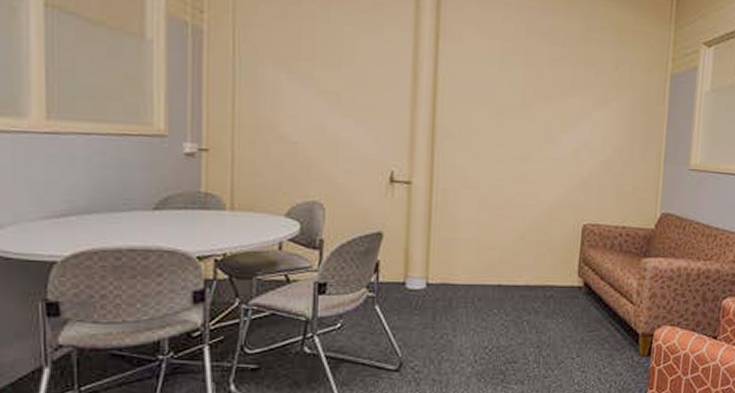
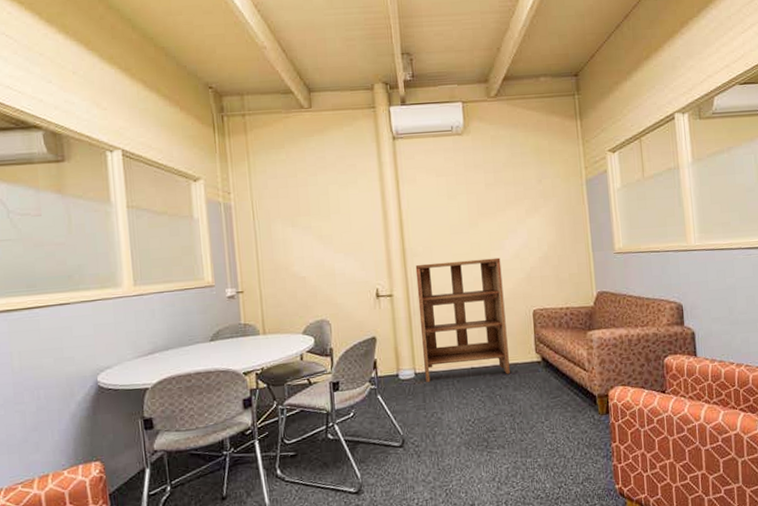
bookshelf: none [439,147,554,298] -> present [415,257,510,383]

